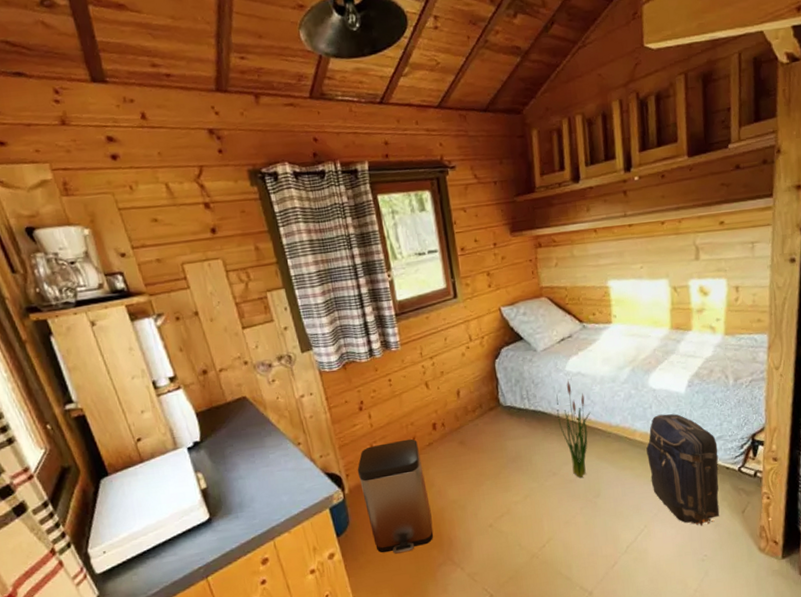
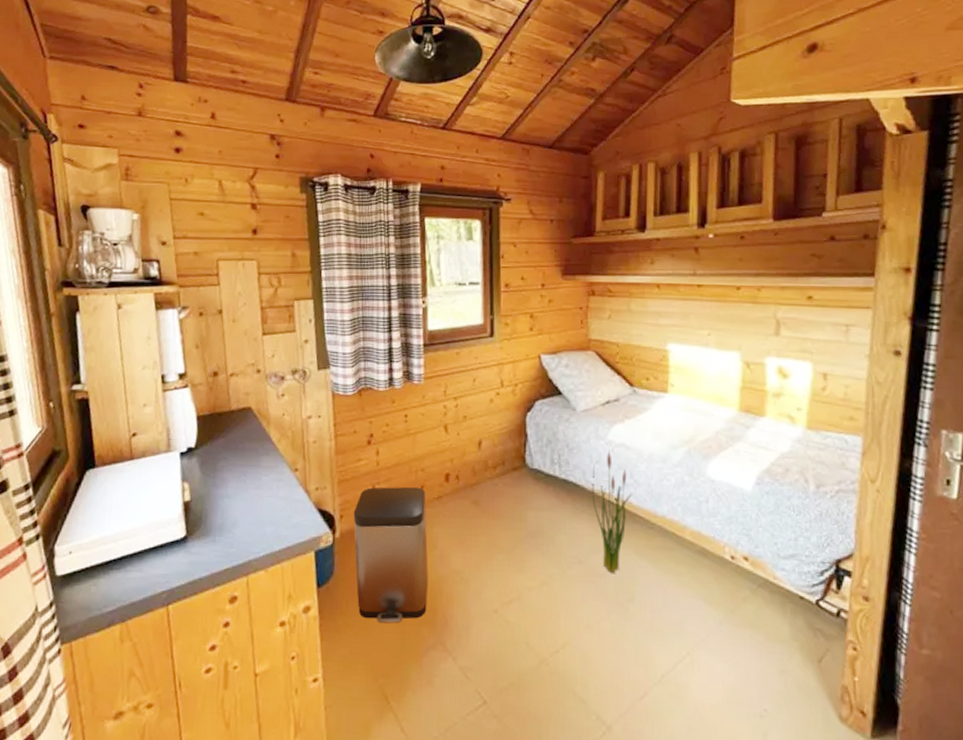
suitcase: present [646,414,720,527] -> none [698,512,790,669]

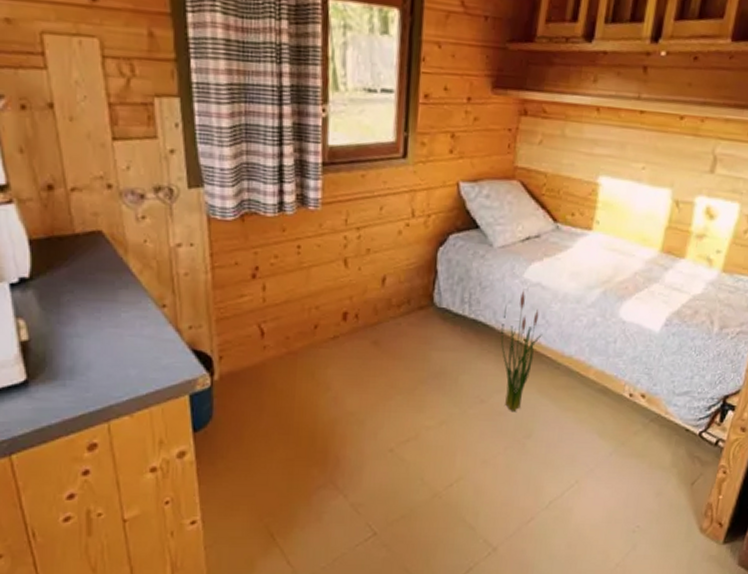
pedal bin: present [353,486,428,624] -> none [234,325,321,465]

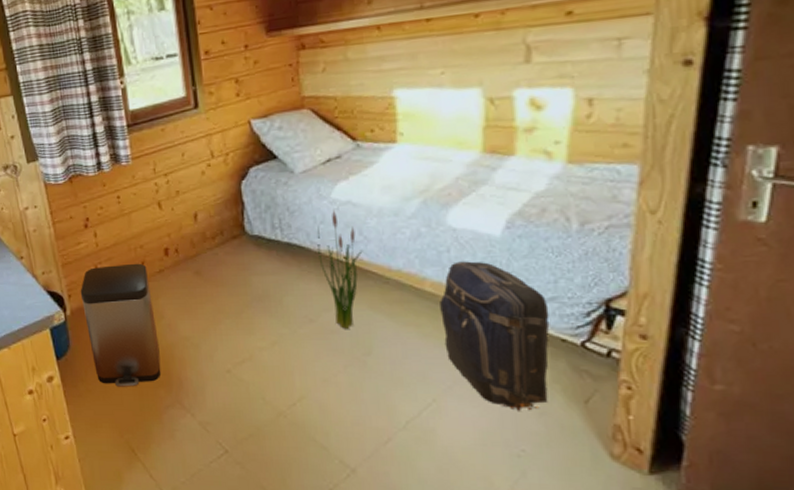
pedal bin: none [234,325,321,465] -> present [80,263,161,387]
suitcase: none [595,353,682,493] -> present [440,261,549,412]

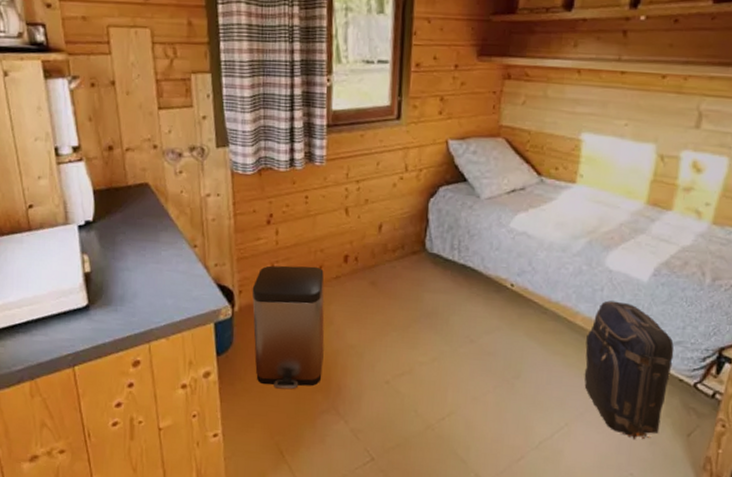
plant: present [317,210,363,329] -> none [488,238,529,352]

